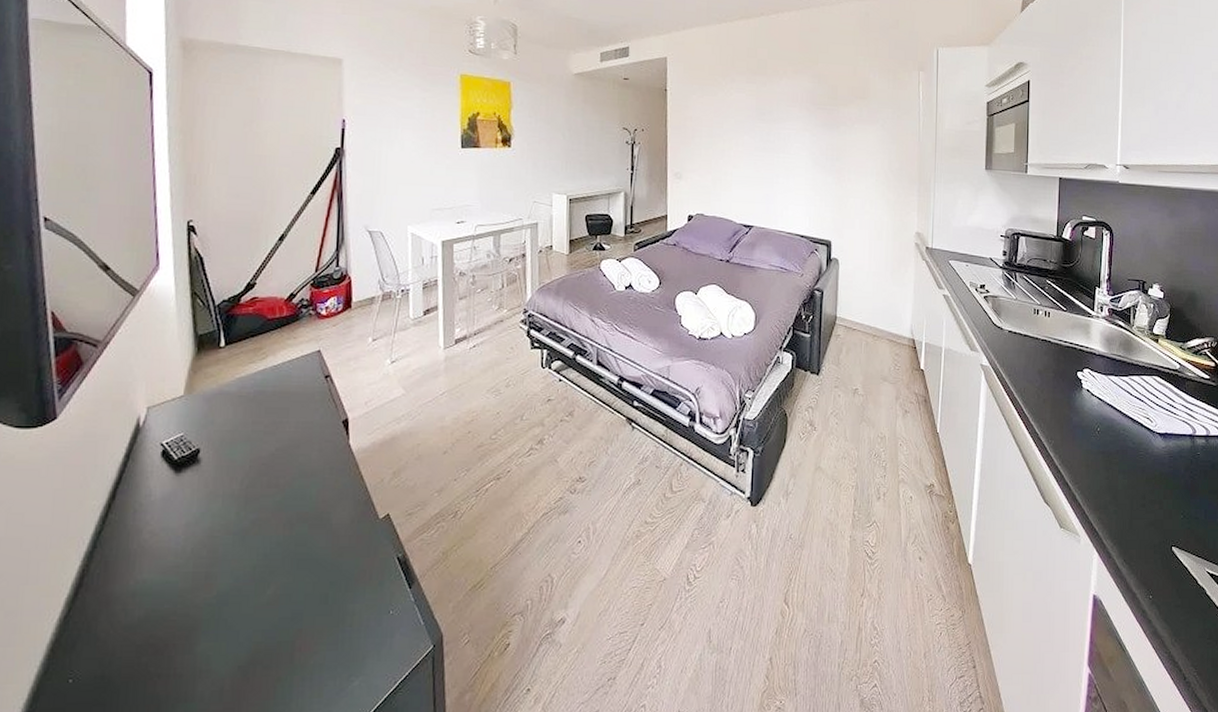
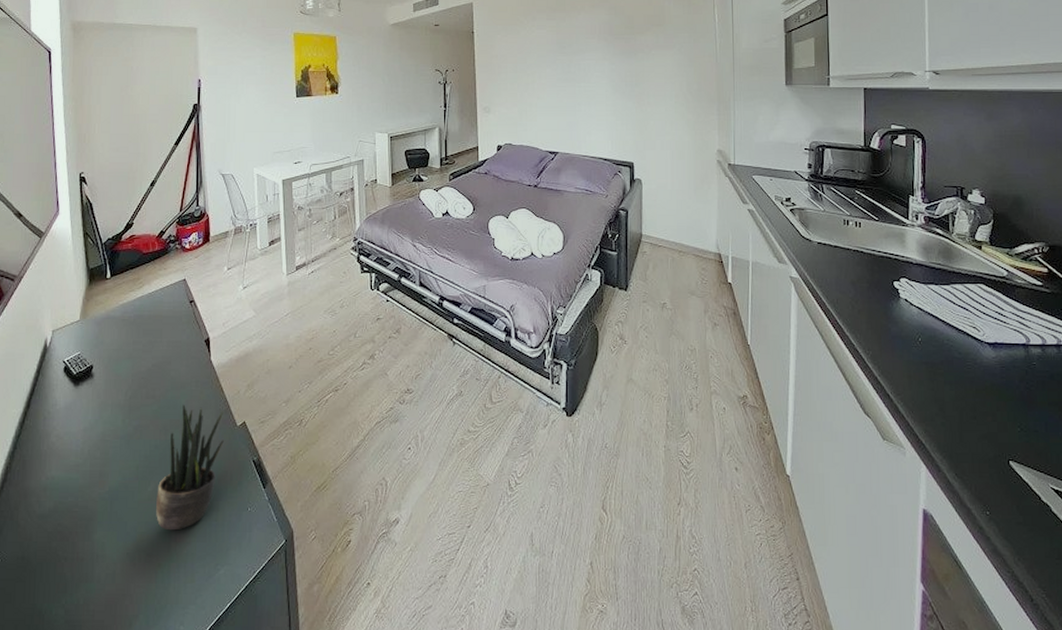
potted plant: none [276,494,364,639] -> present [156,404,224,531]

